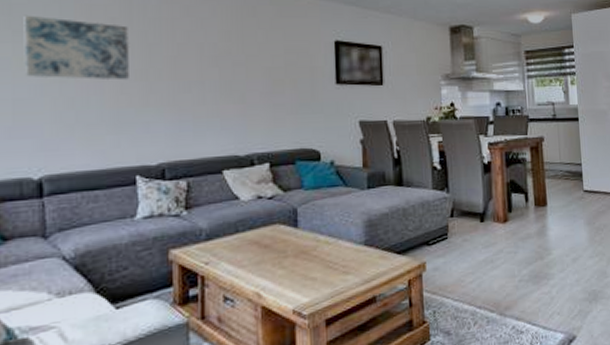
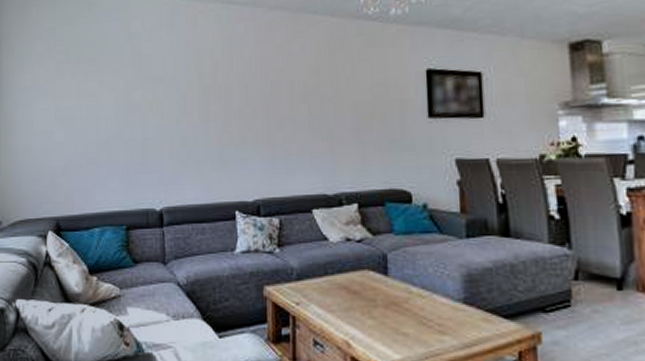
wall art: present [23,15,129,81] -> none [150,64,230,120]

